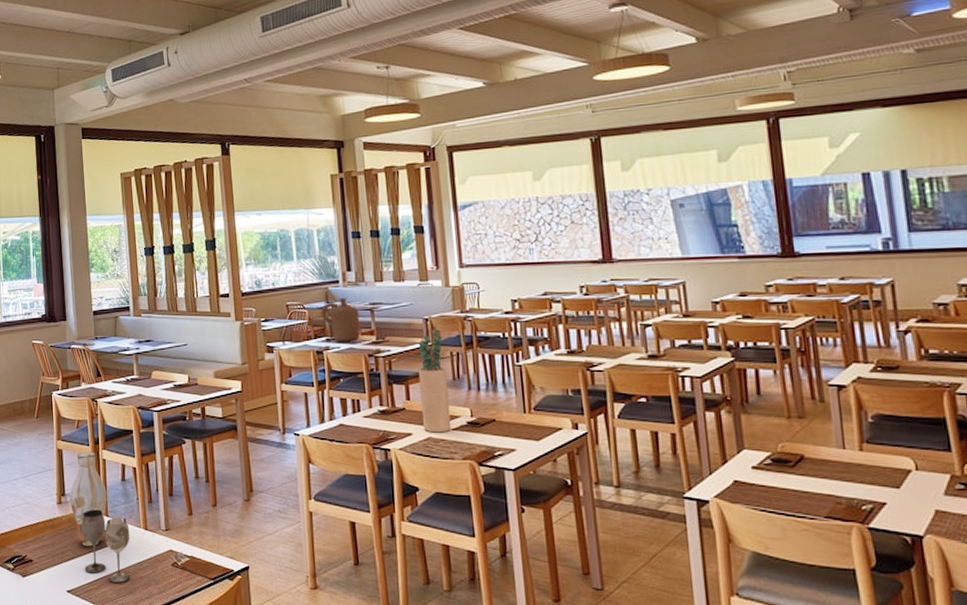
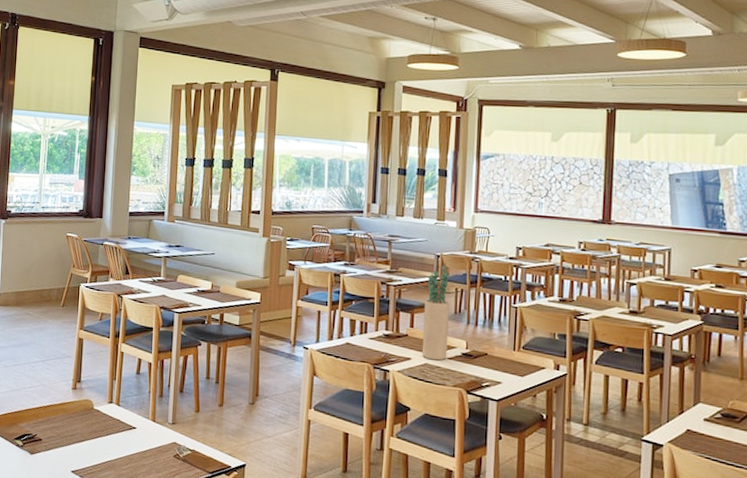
vase: present [69,452,107,547] -> none [84,343,121,432]
wineglass: present [81,509,130,583] -> none [90,397,138,469]
water jug: present [320,297,360,343] -> none [342,227,378,269]

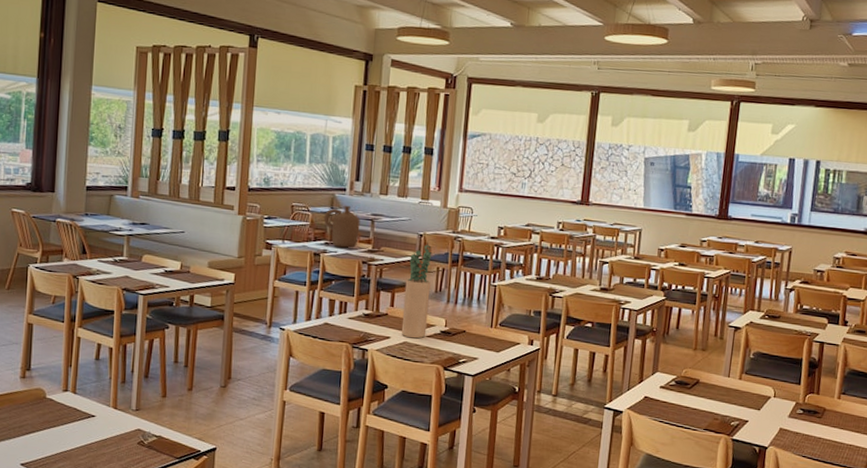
water jug: none [342,227,378,269] -> present [323,205,360,249]

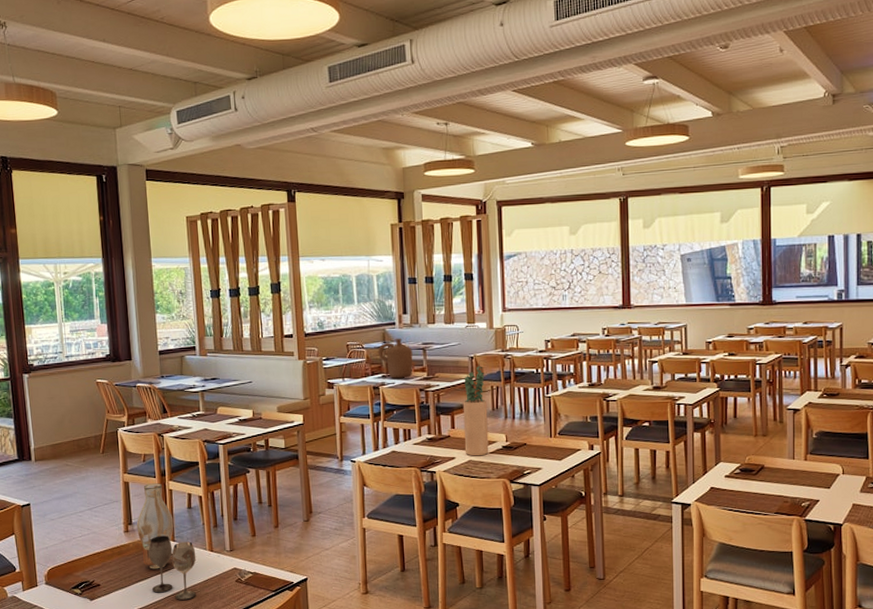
vase: none [35,328,78,422] -> present [136,483,174,569]
wineglass: none [42,386,98,458] -> present [148,535,196,600]

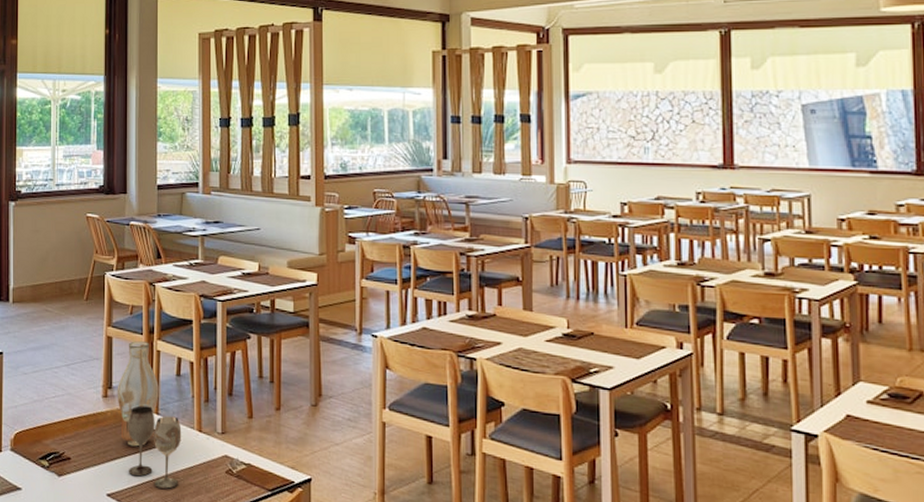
water jug: present [378,338,413,379] -> none [410,188,453,239]
vase: present [463,361,489,456] -> none [513,223,545,344]

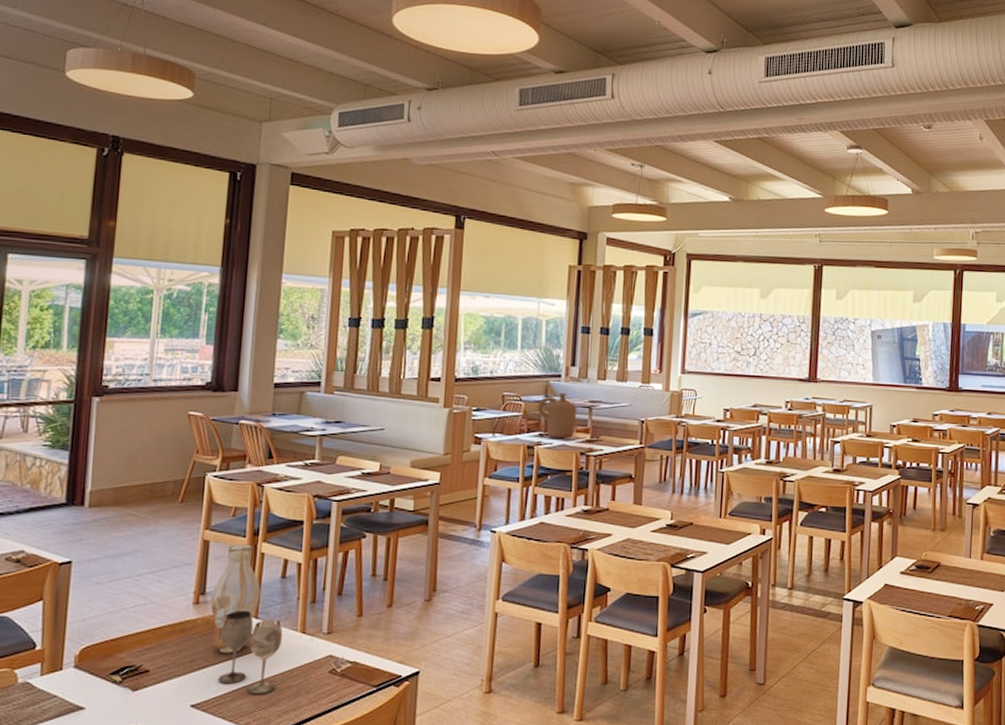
water jug: none [410,188,453,239] -> present [537,392,577,440]

